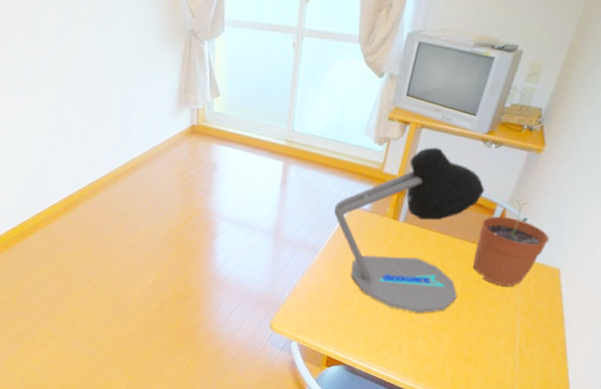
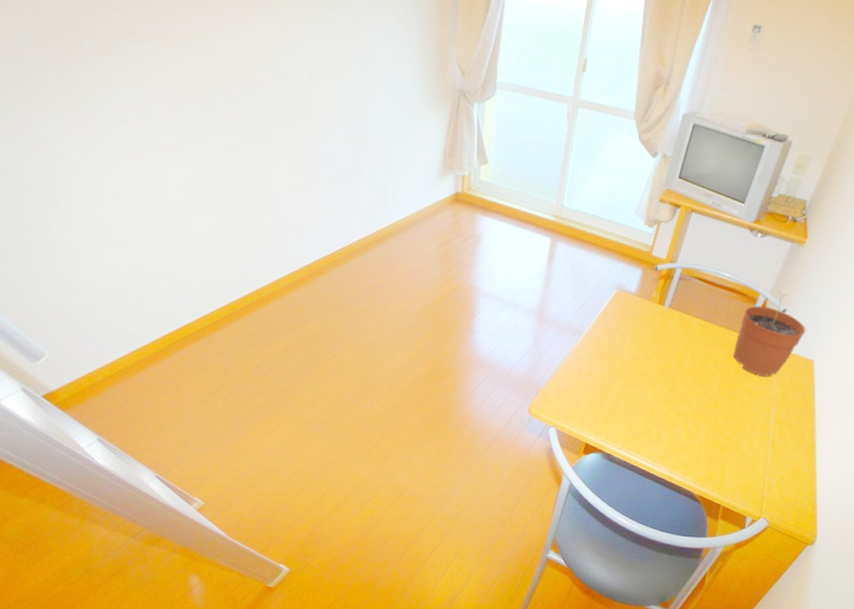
desk lamp: present [334,147,485,314] -> none [600,232,749,401]

